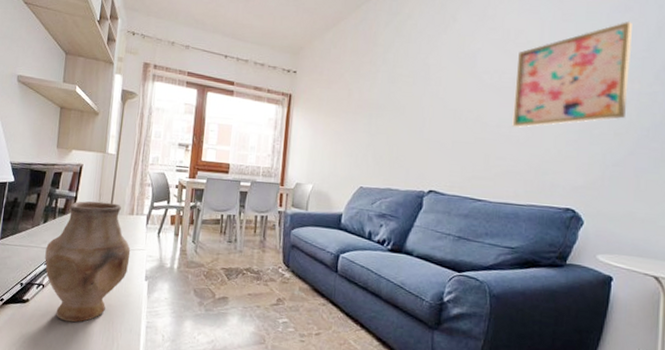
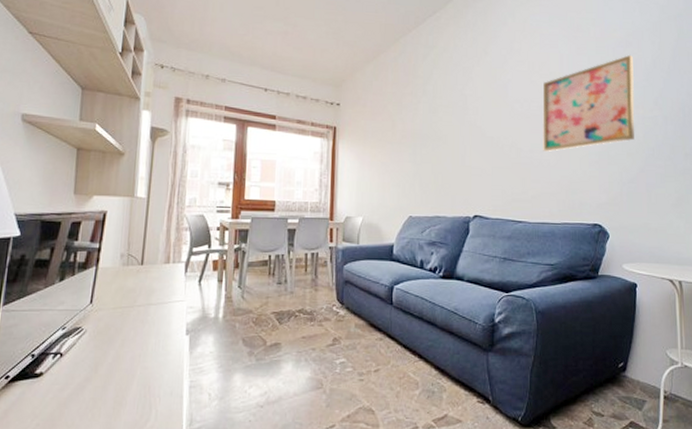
vase: present [44,201,131,323] -> none [62,251,168,393]

